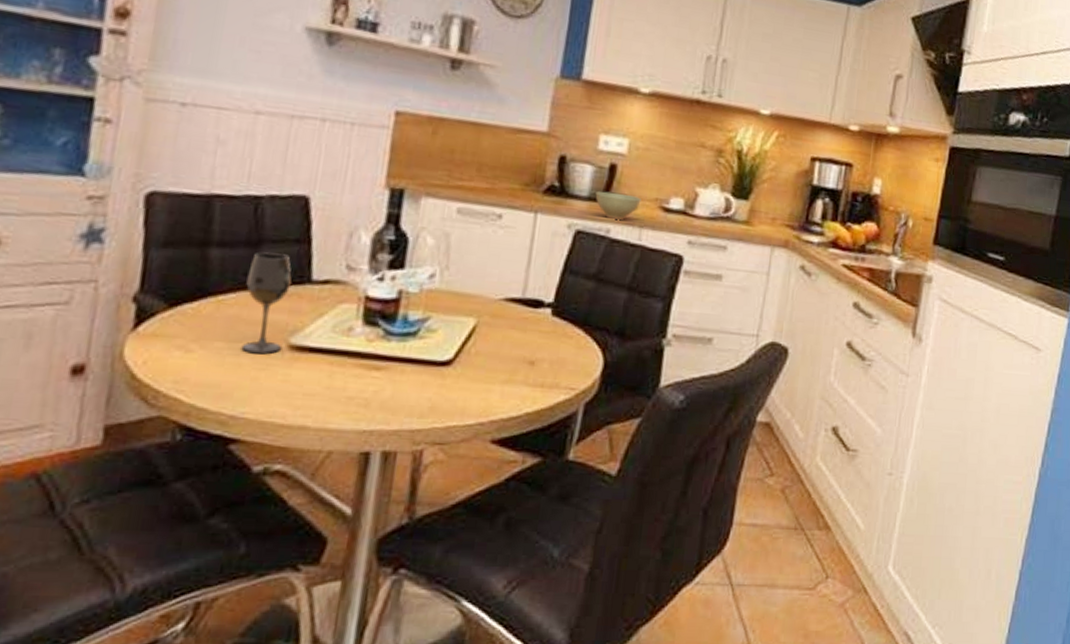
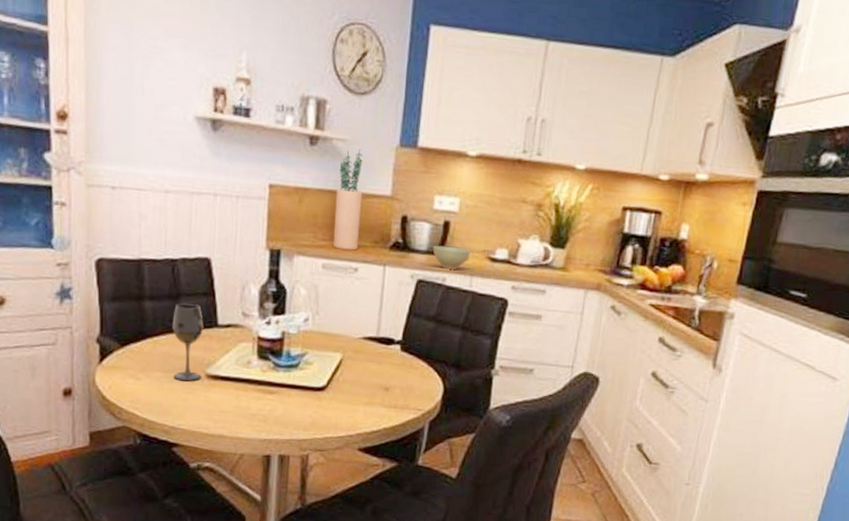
vase: none [472,77,515,195] -> present [332,149,363,252]

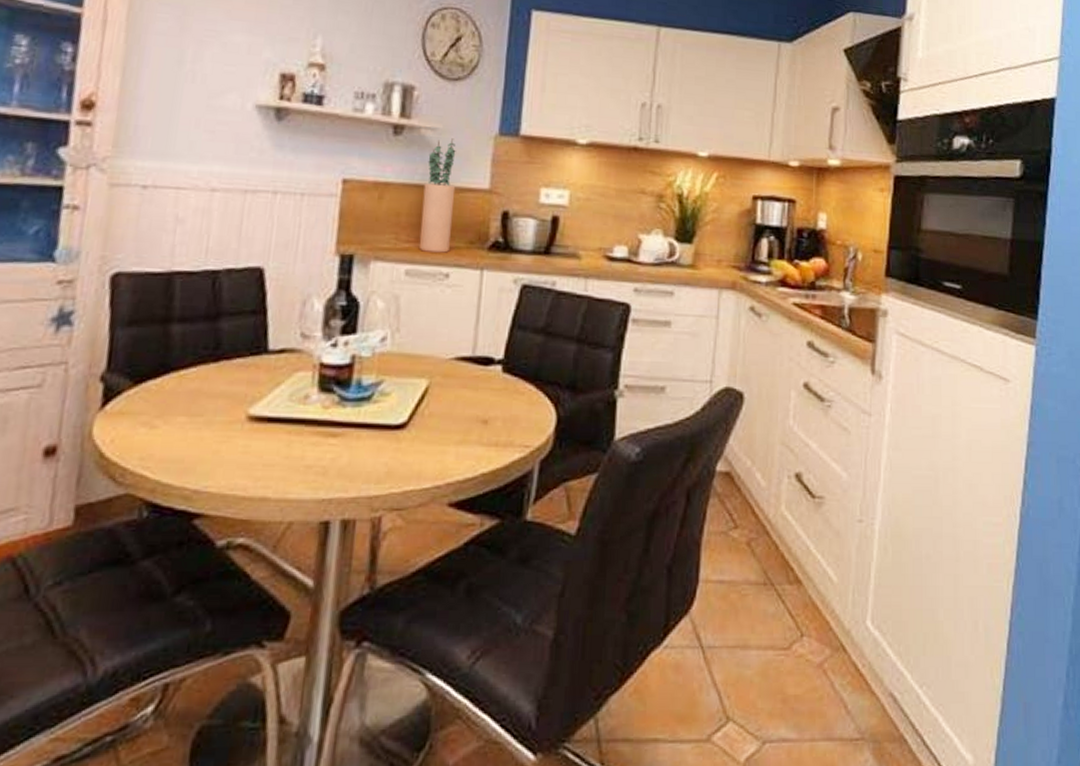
wine glass: present [172,303,203,382] -> none [203,325,249,427]
bowl: present [432,245,471,271] -> none [539,244,585,273]

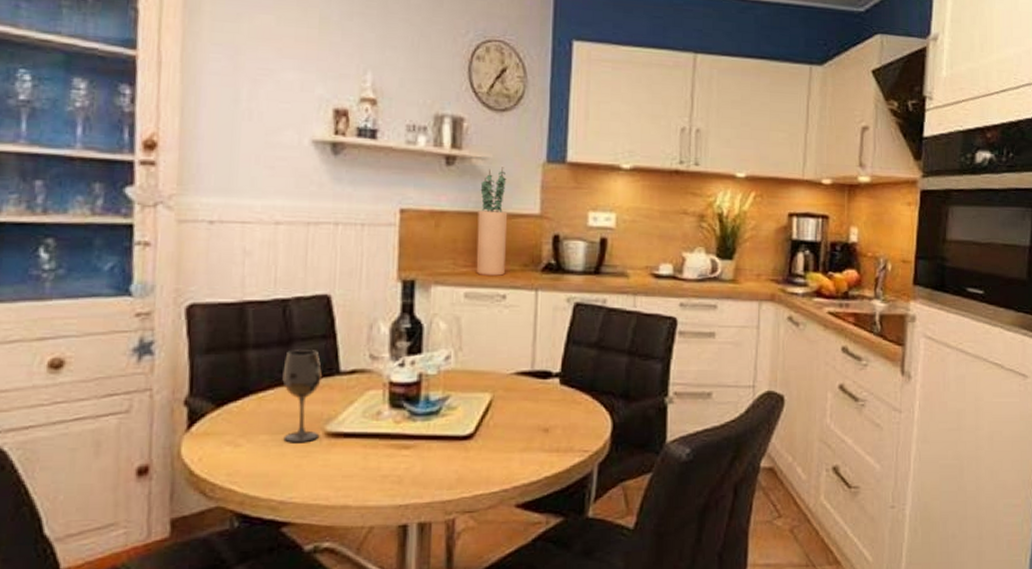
wine glass: none [203,325,249,427] -> present [282,350,322,443]

